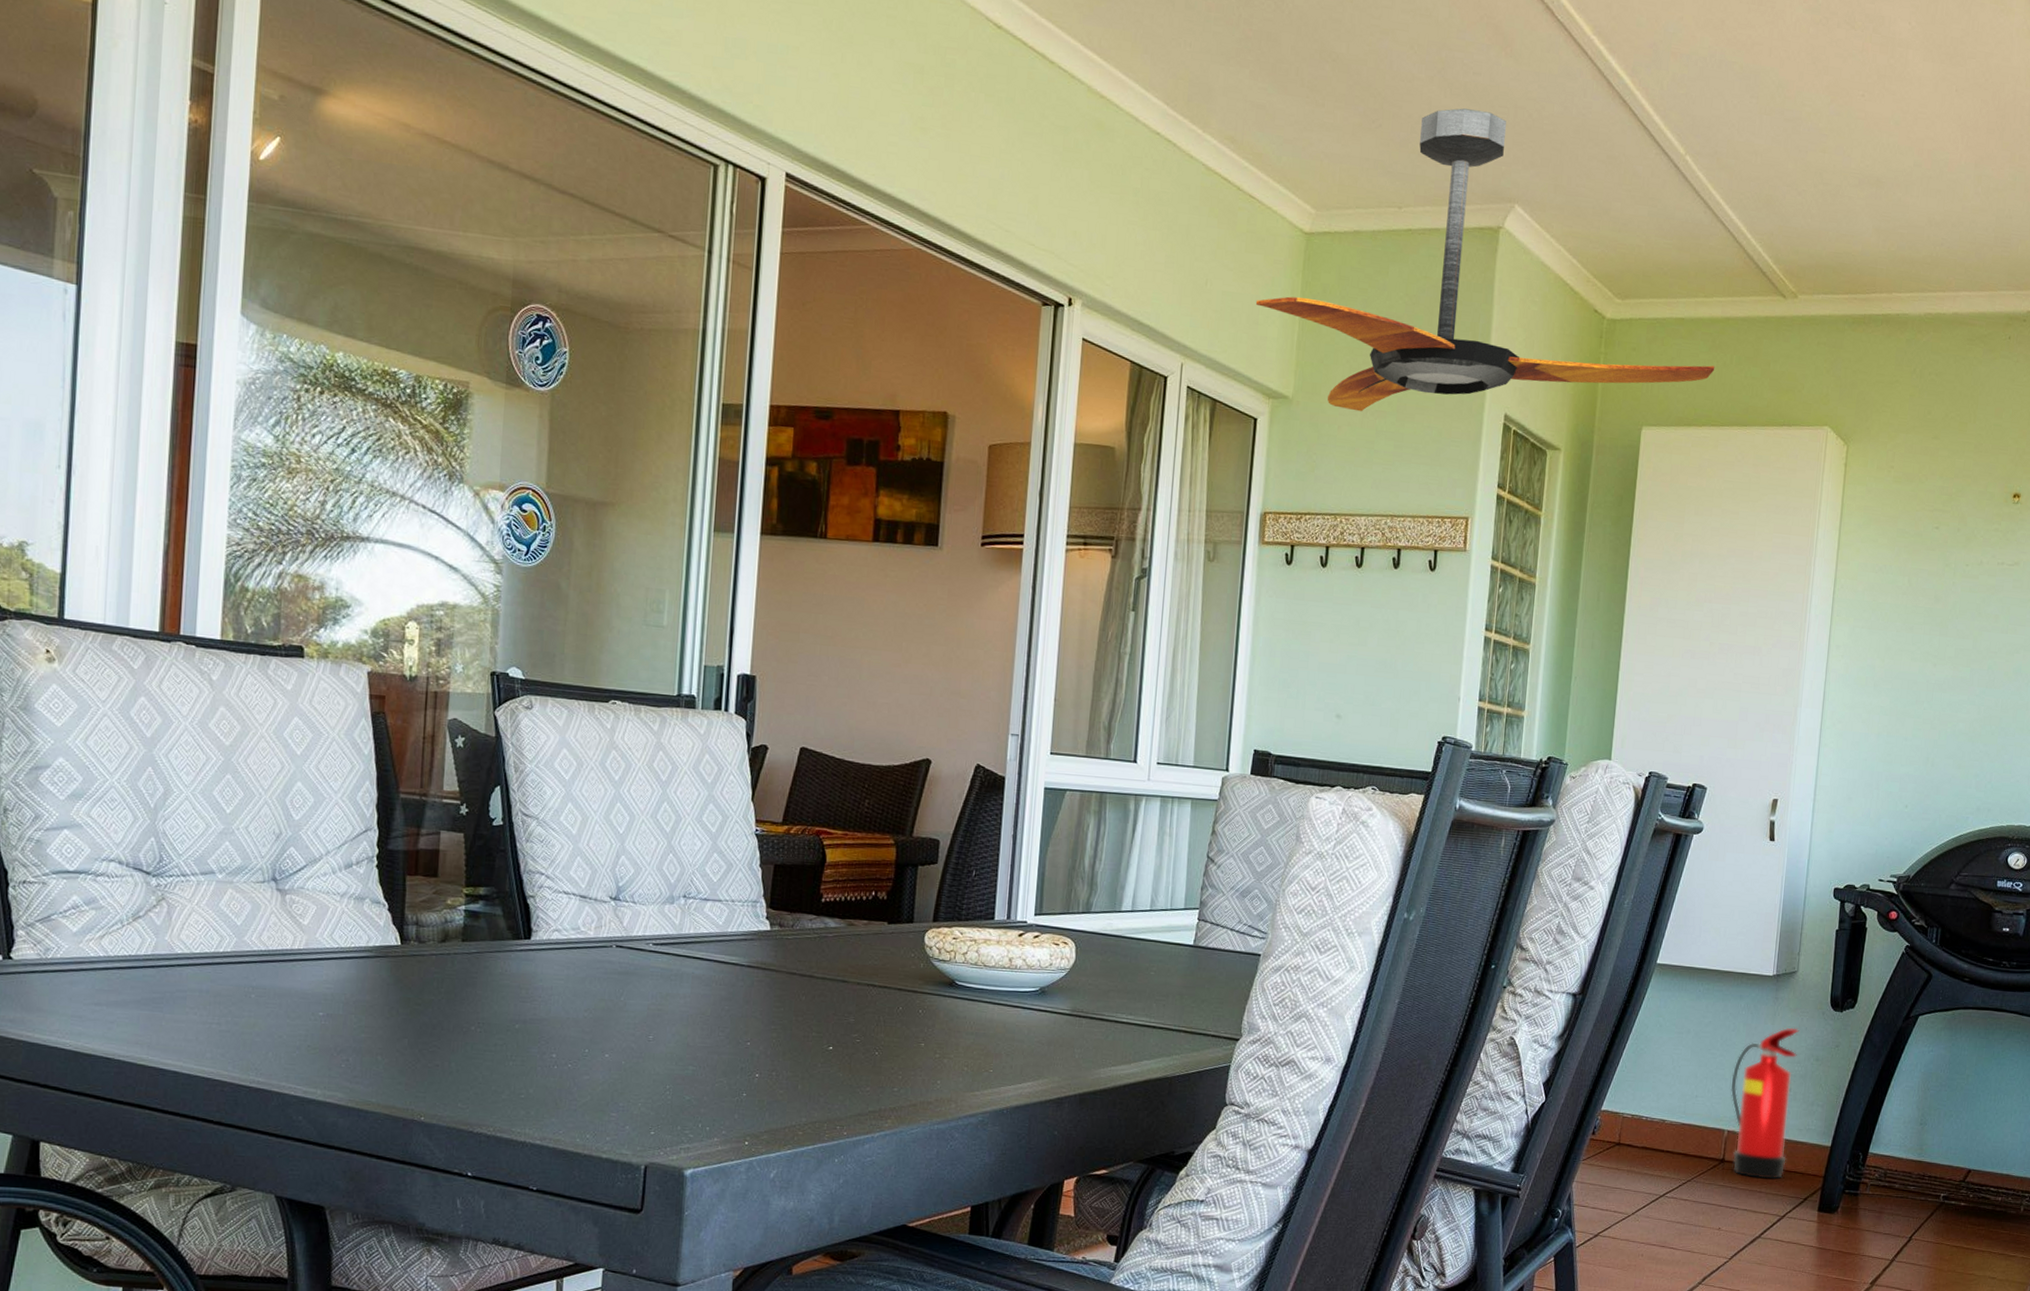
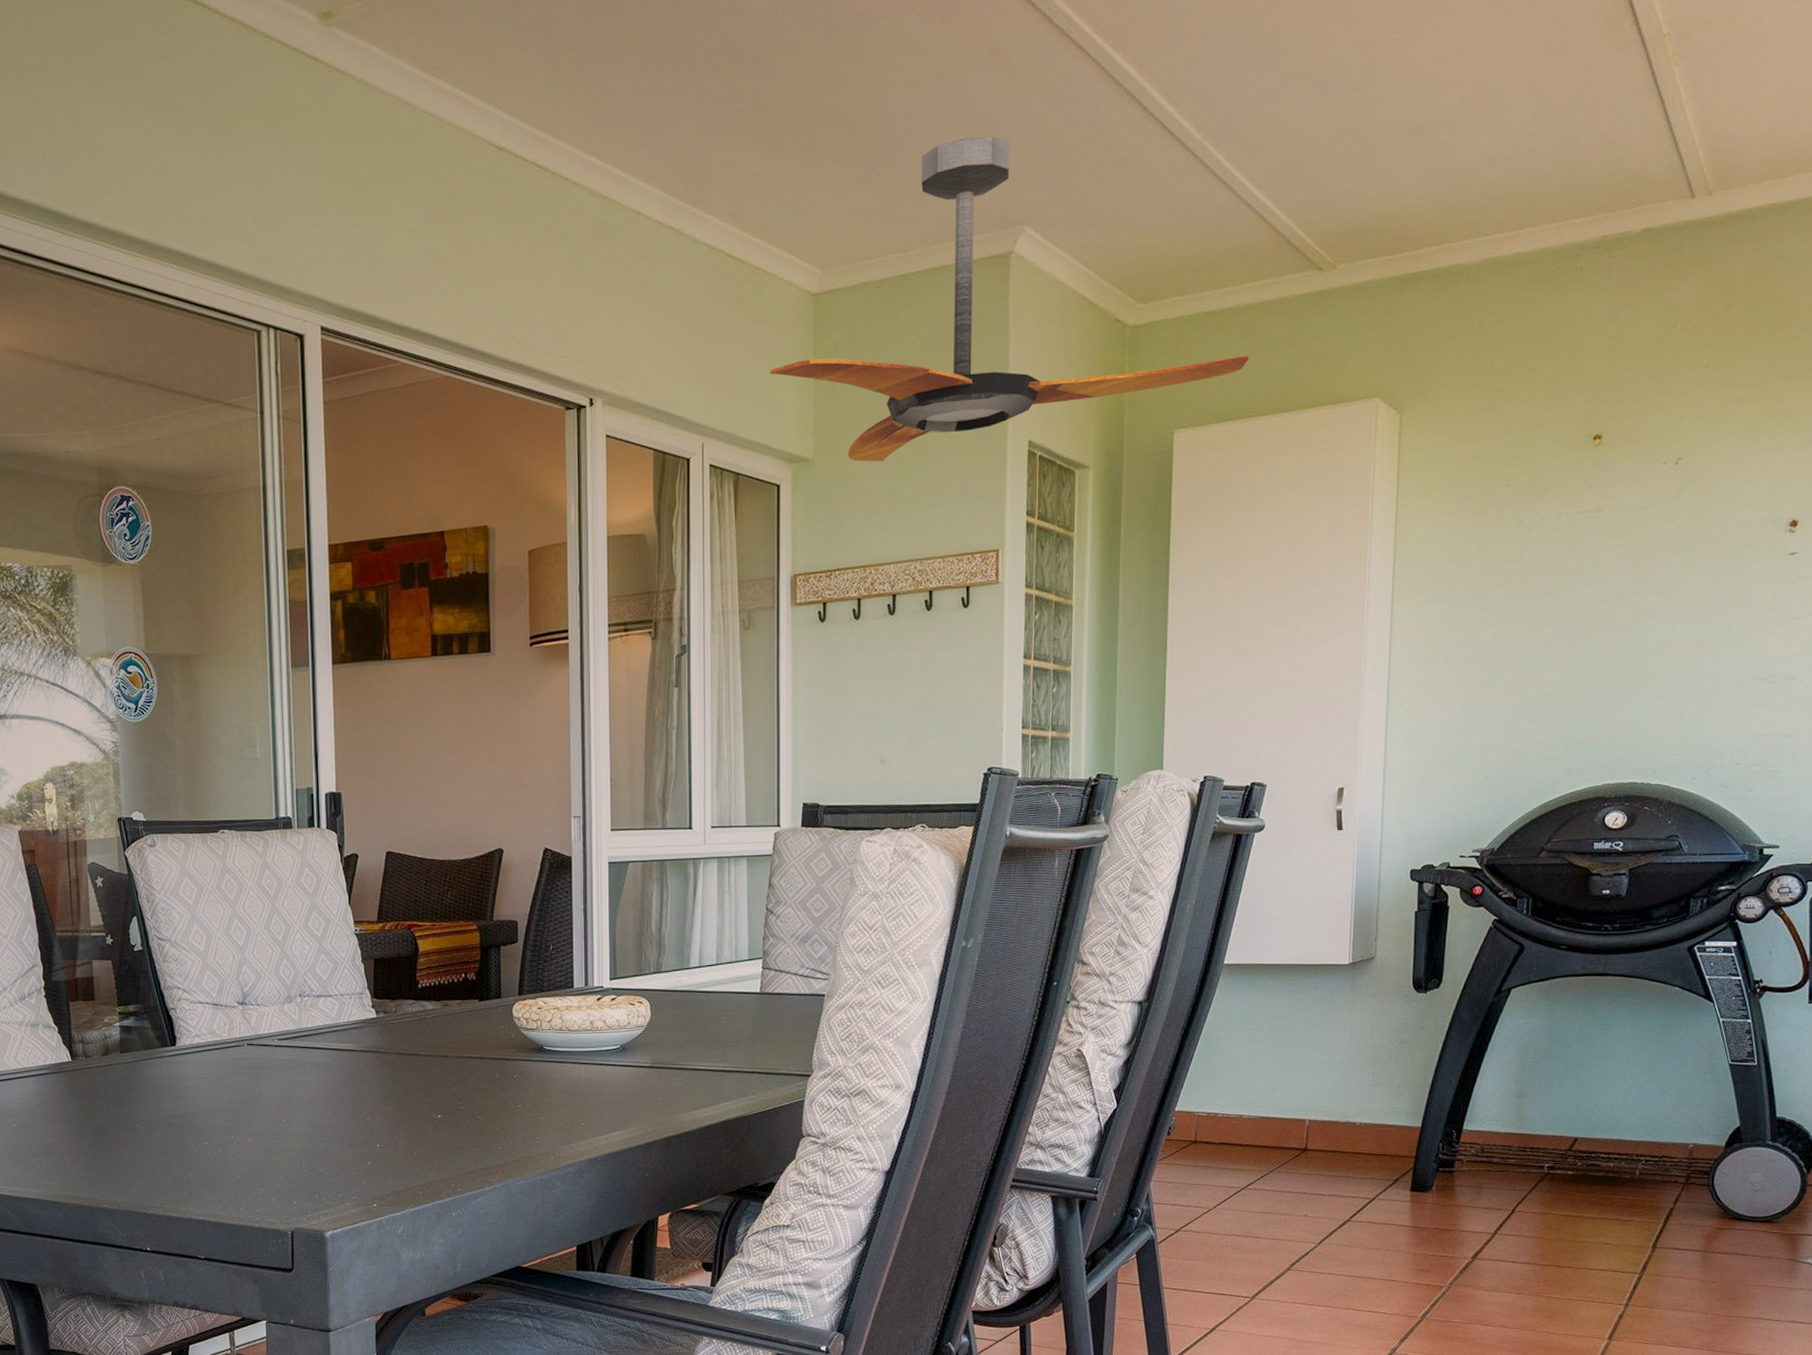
fire extinguisher: present [1730,1027,1799,1180] -> none [1309,1013,1380,1164]

